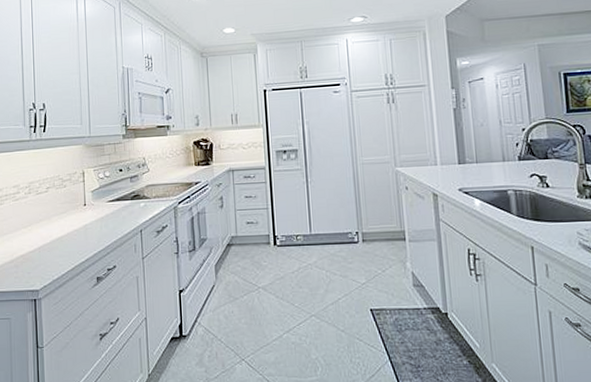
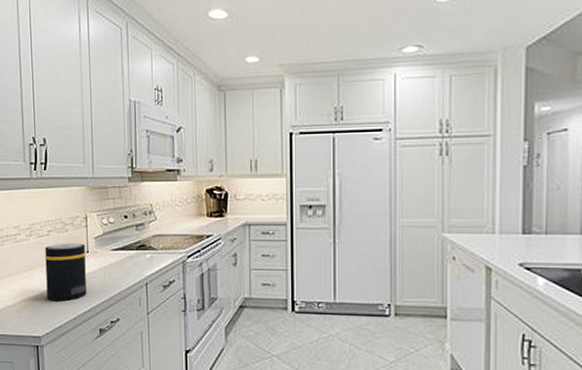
cylinder: none [43,197,84,254] -> present [45,243,86,301]

